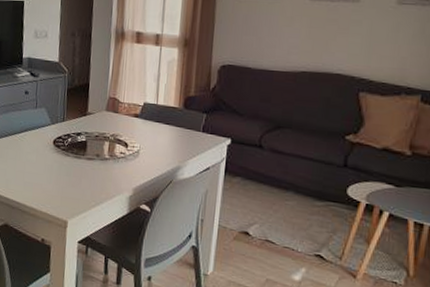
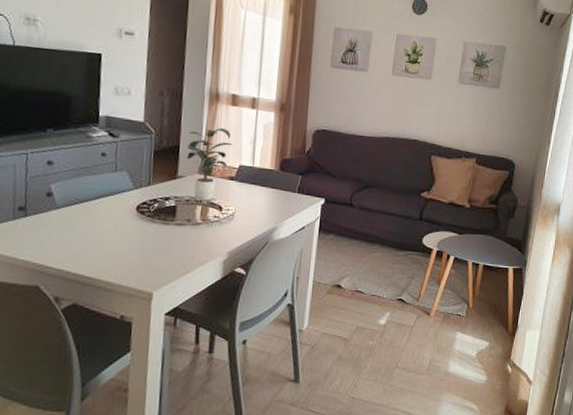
potted plant: none [96,65,138,138] -> present [187,127,233,201]

